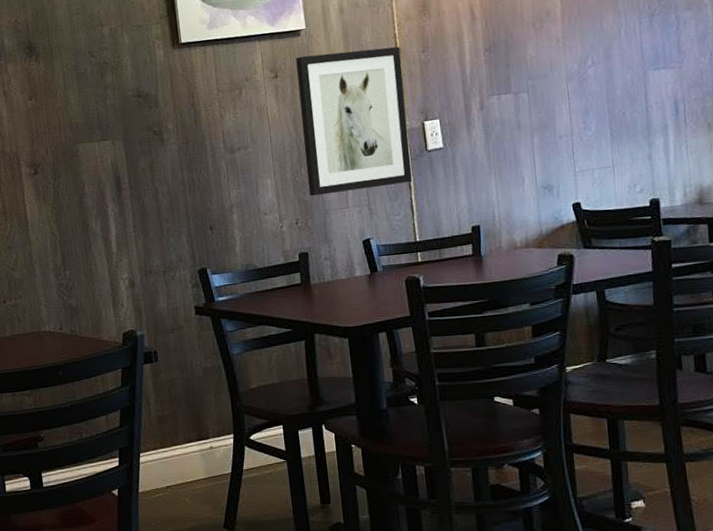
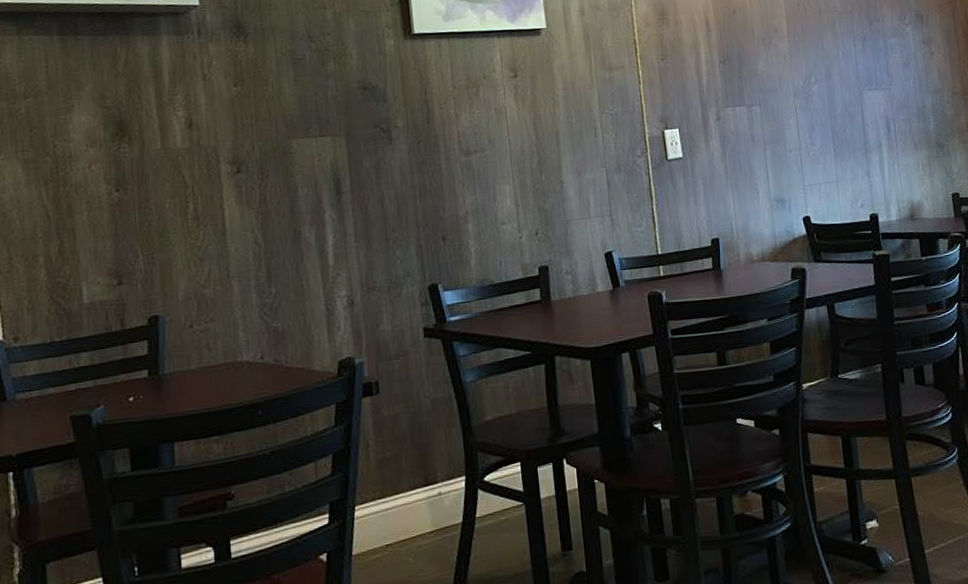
wall art: present [296,46,413,196] -> none [536,52,654,205]

